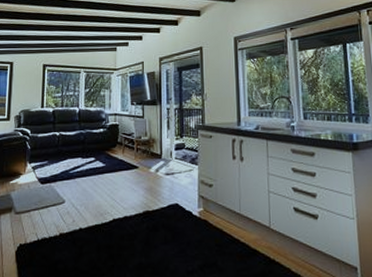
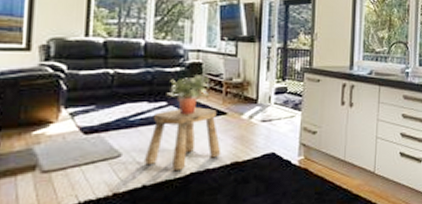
stool: none [80,162,136,216] -> present [143,107,221,170]
potted plant: none [94,134,125,168] -> present [166,75,210,115]

